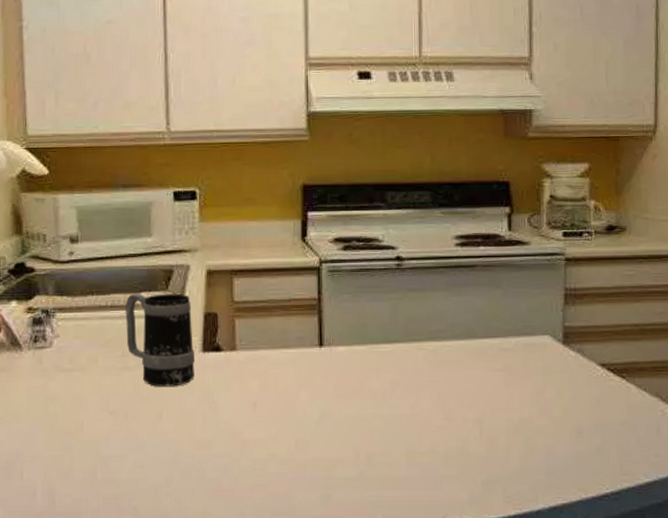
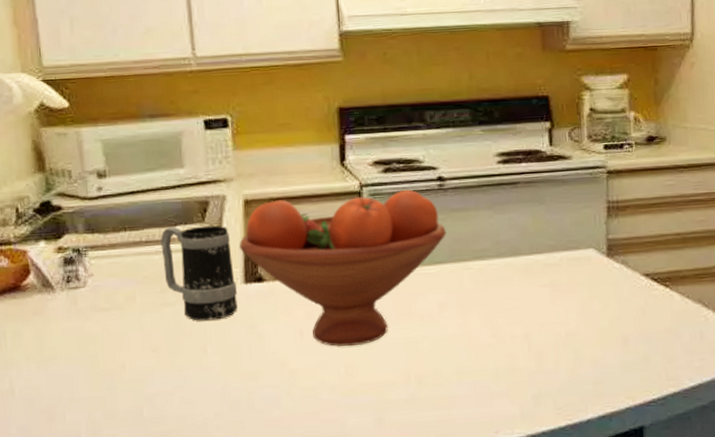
fruit bowl: none [199,267,403,421] -> present [238,189,447,347]

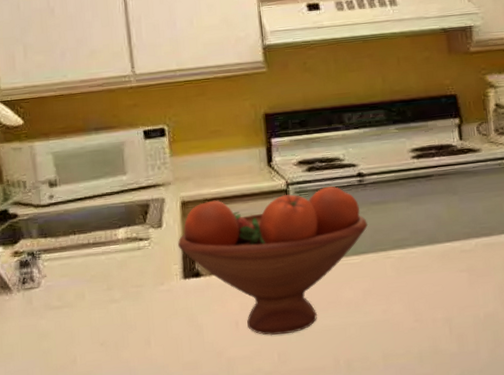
mug: present [160,225,238,321] -> none [106,226,178,315]

